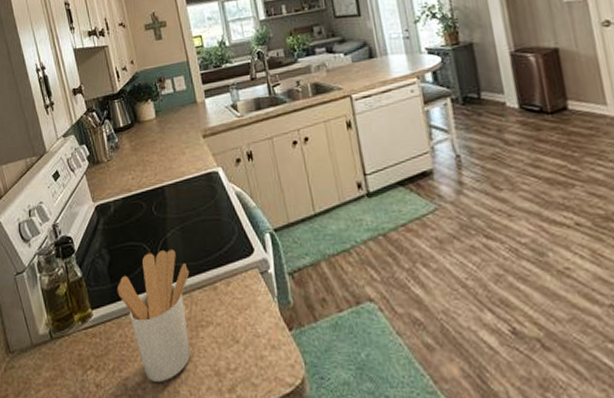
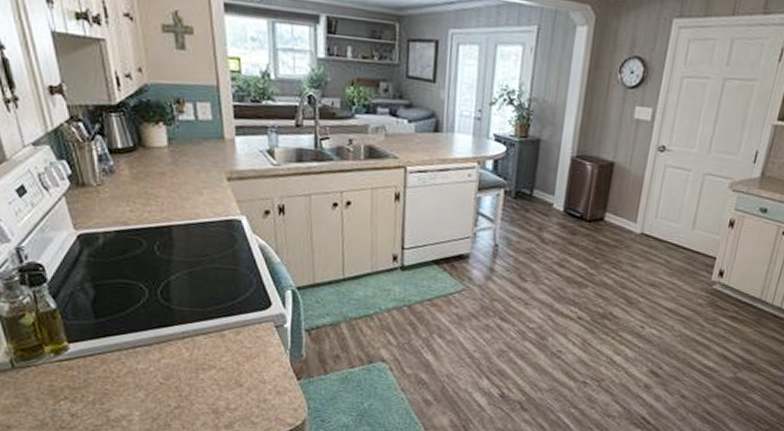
utensil holder: present [117,250,191,382] -> none [102,292,195,416]

